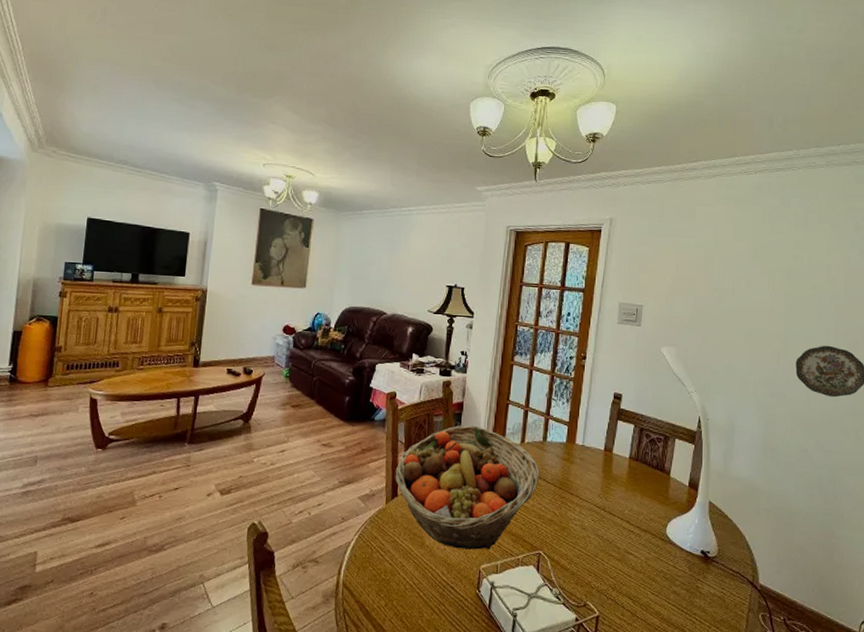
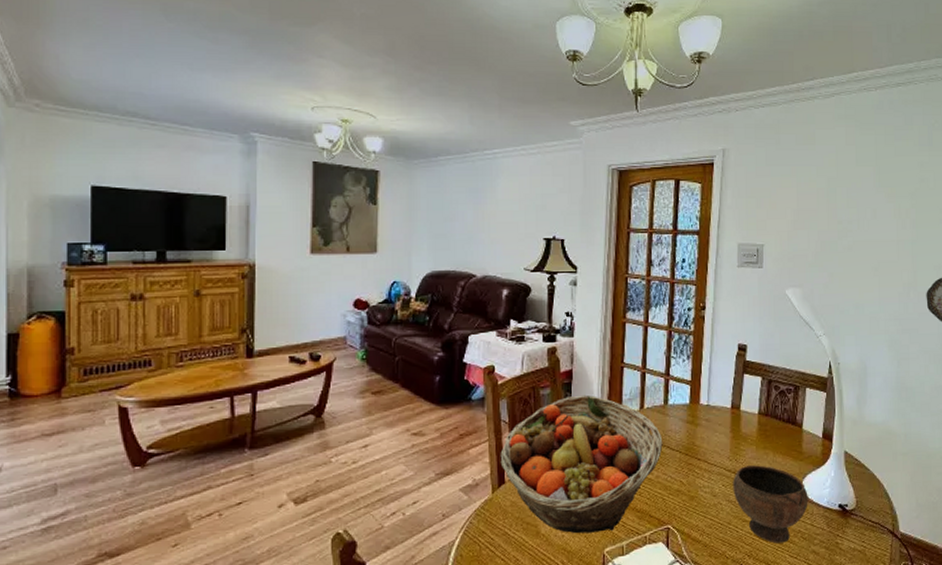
bowl: none [601,504,672,580] -> present [733,465,808,544]

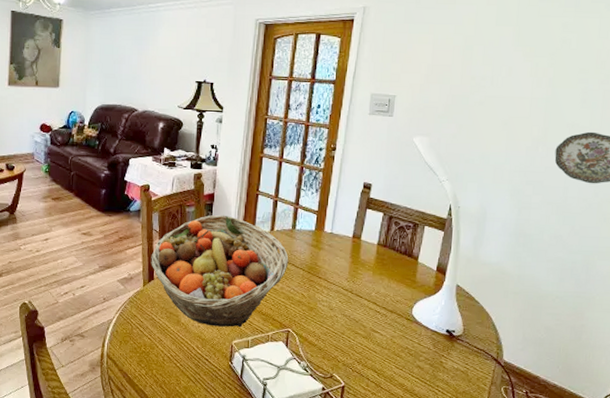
bowl: present [733,465,808,544] -> none [348,287,418,356]

